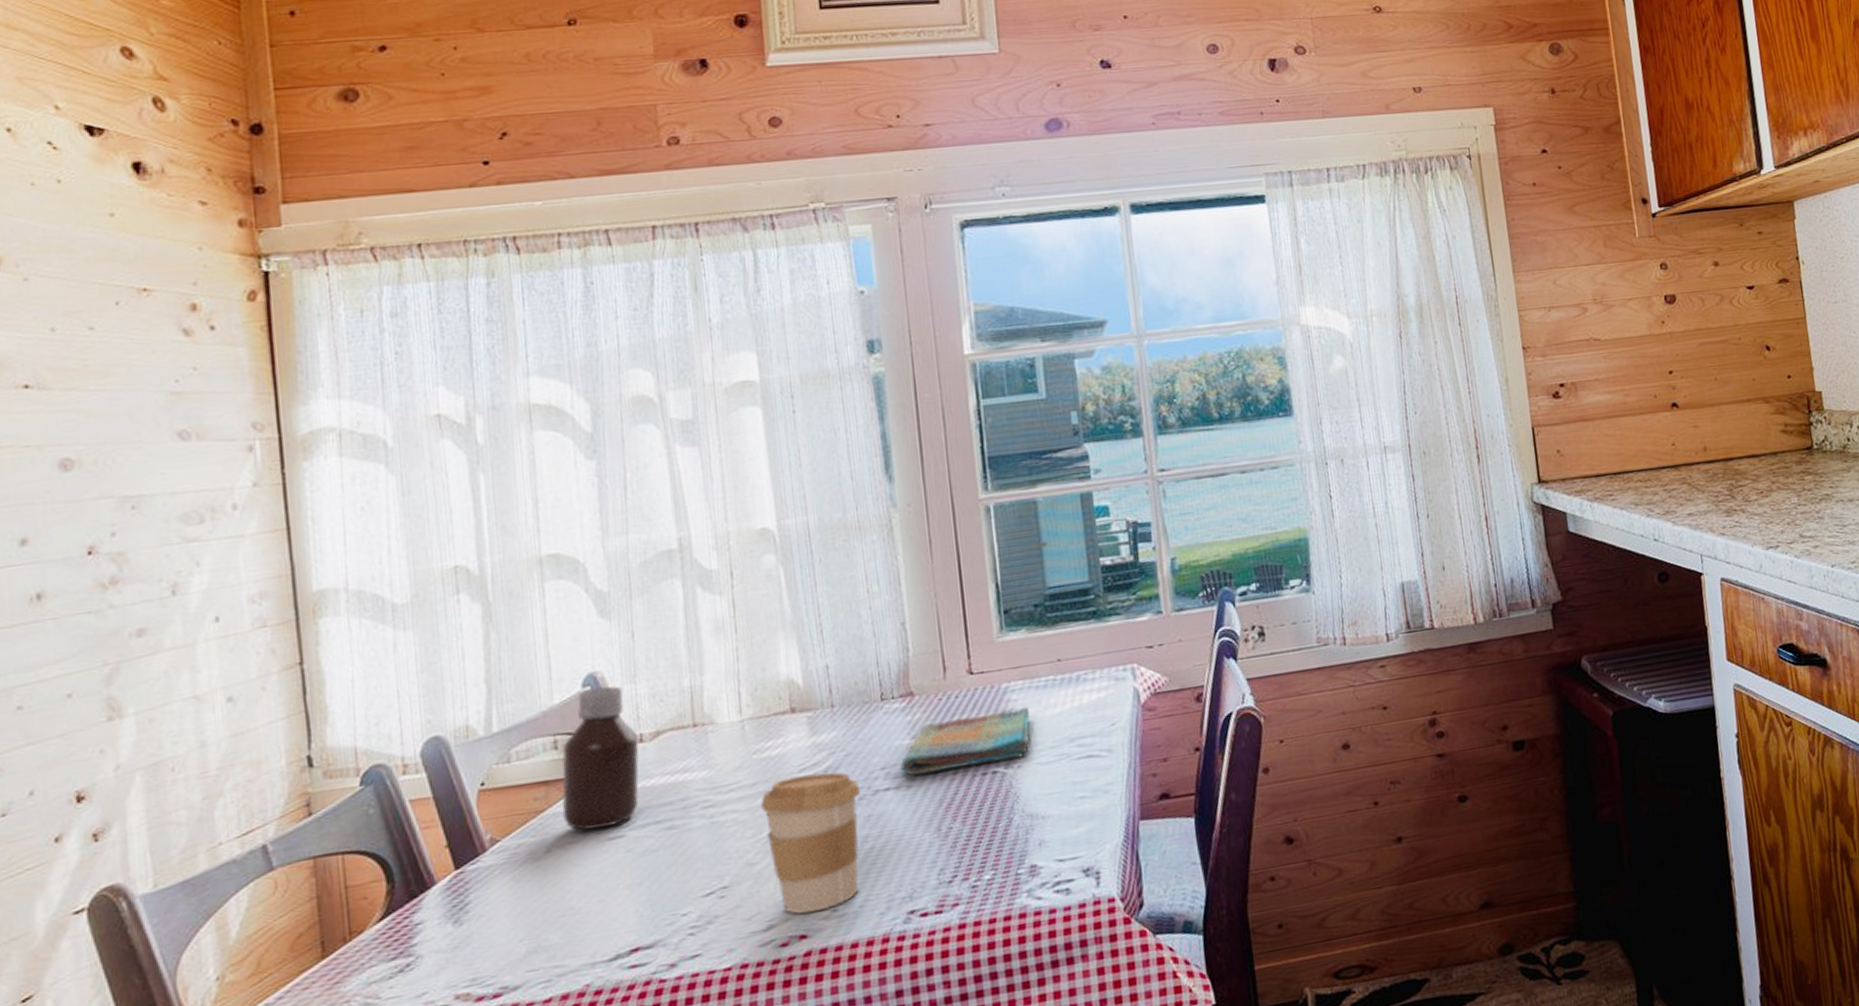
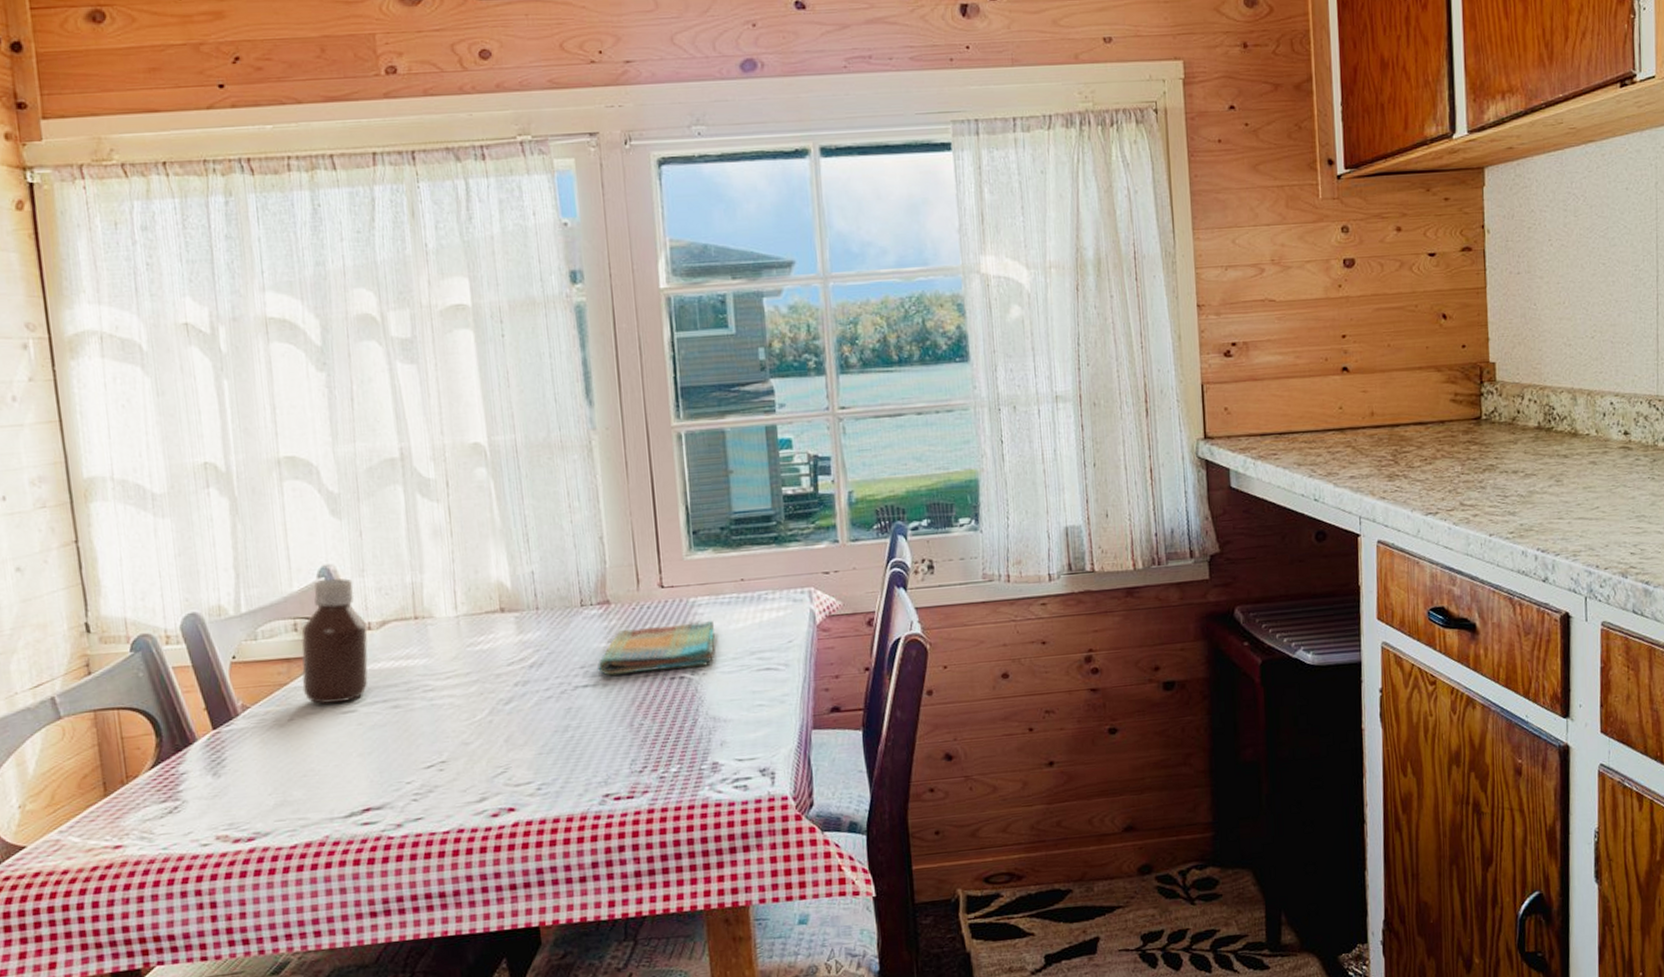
coffee cup: present [761,771,861,915] -> none [474,667,563,791]

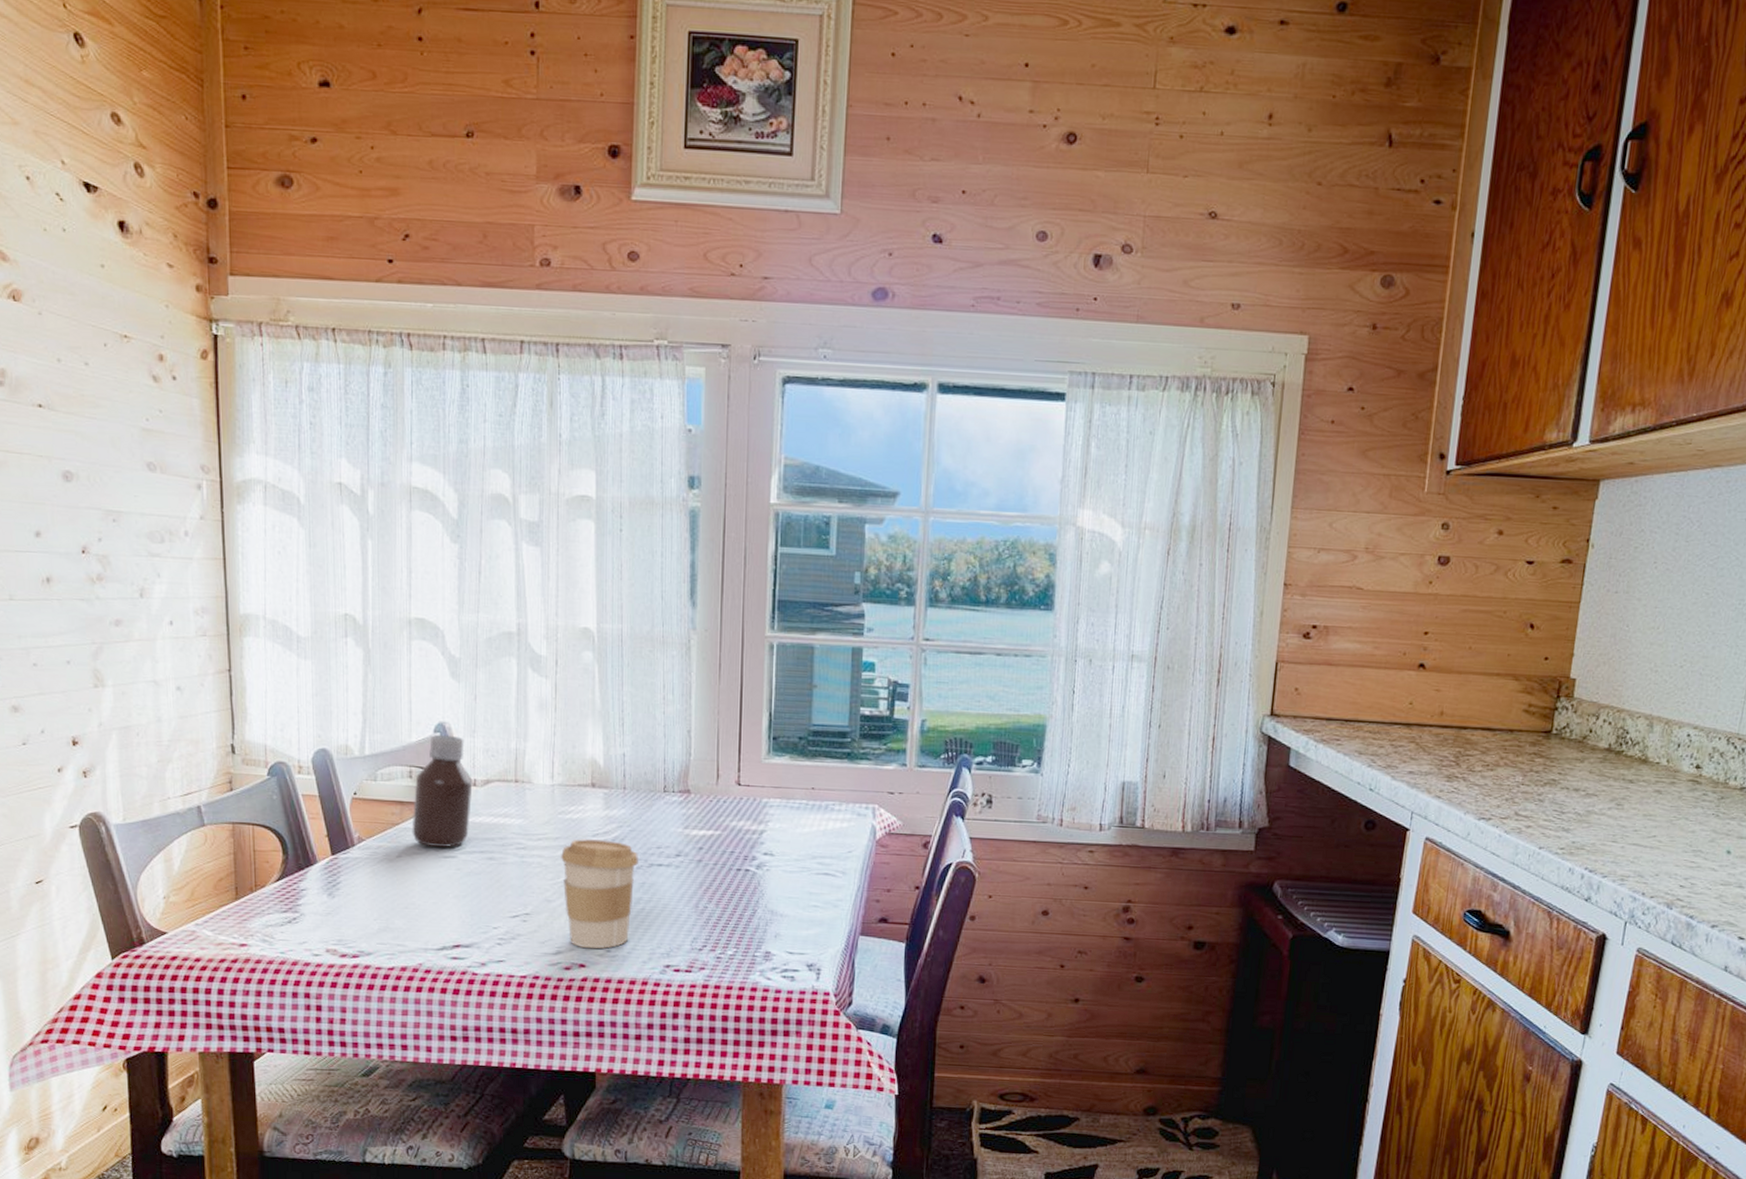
coffee cup: none [474,667,563,791] -> present [561,839,639,949]
dish towel: present [598,620,715,676] -> none [673,819,783,863]

